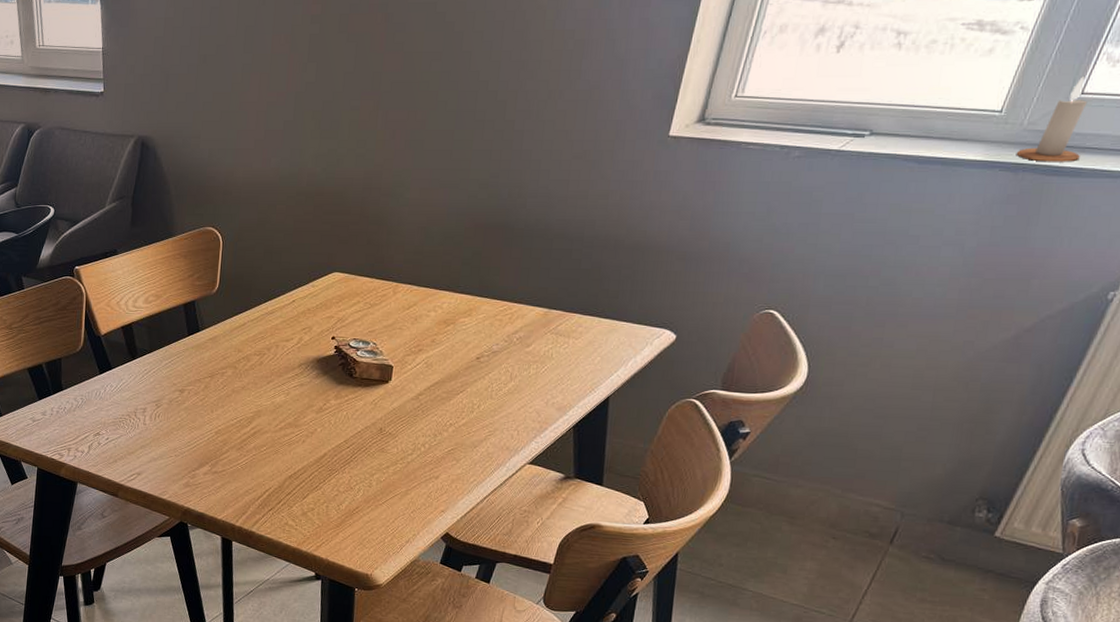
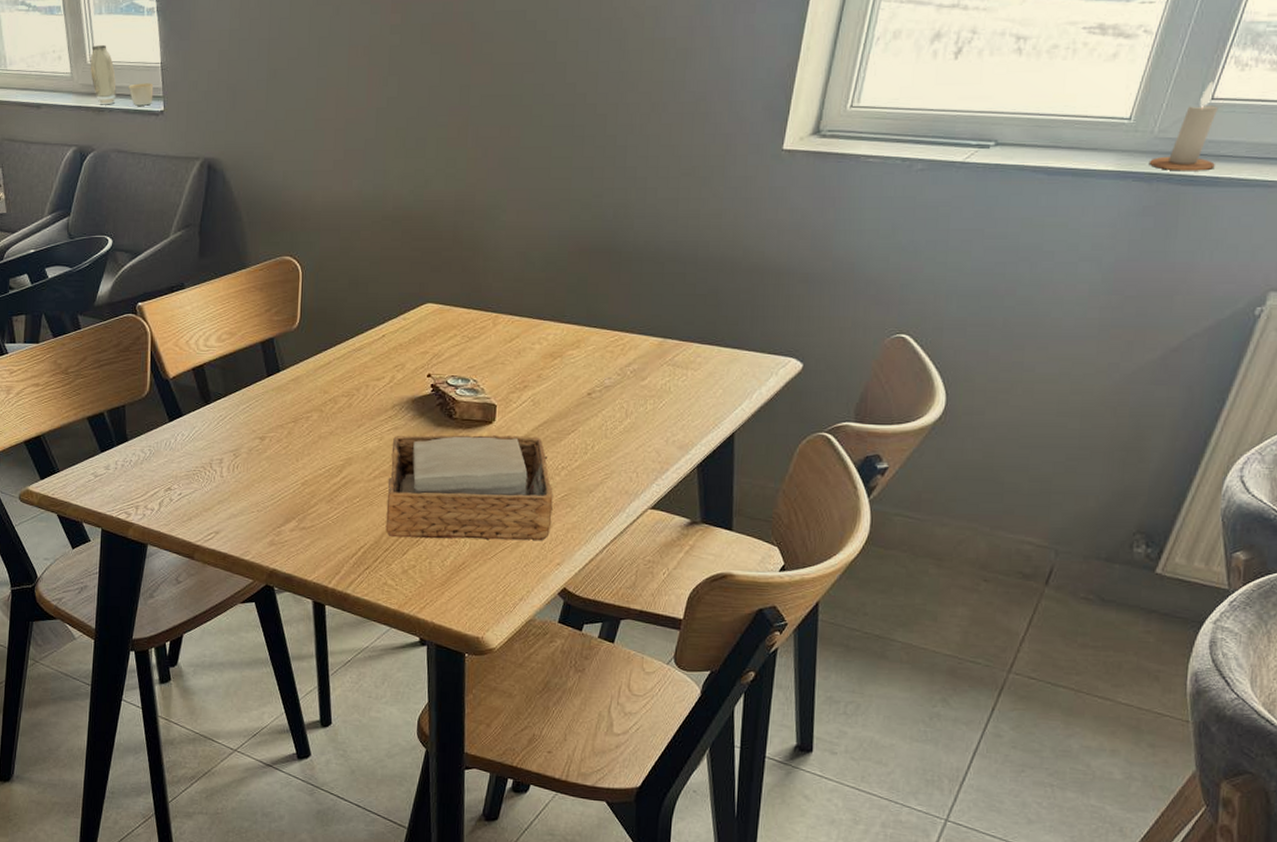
vase: none [39,31,62,86] -> present [90,45,116,105]
candle: none [72,66,95,87] -> present [128,83,154,106]
napkin holder: none [288,391,441,490] -> present [385,435,553,541]

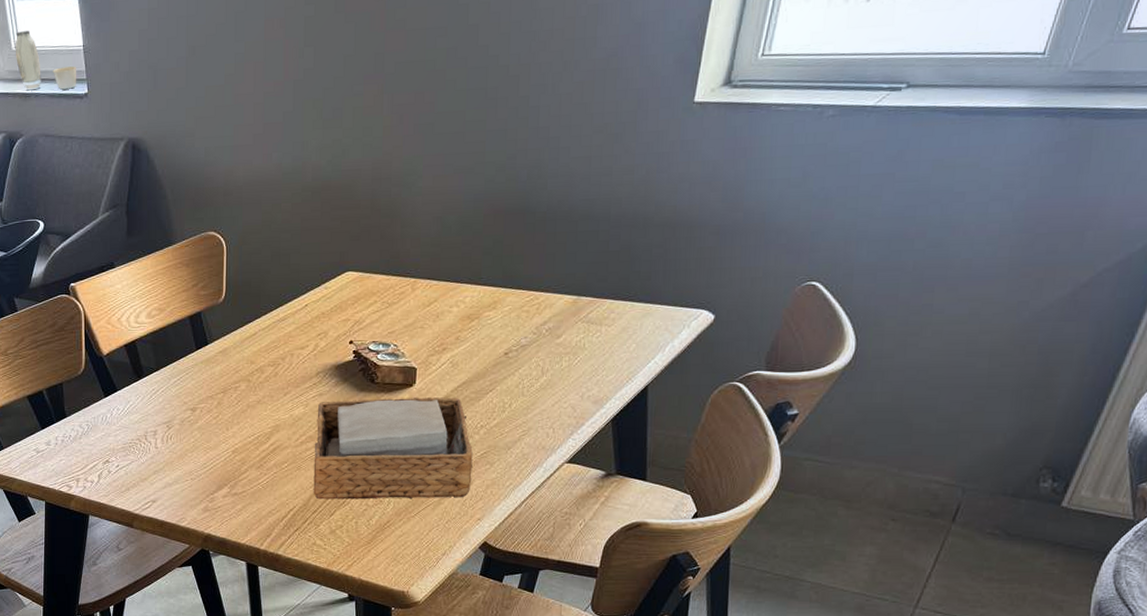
candle: present [1148,81,1219,171] -> none [1062,11,1135,105]

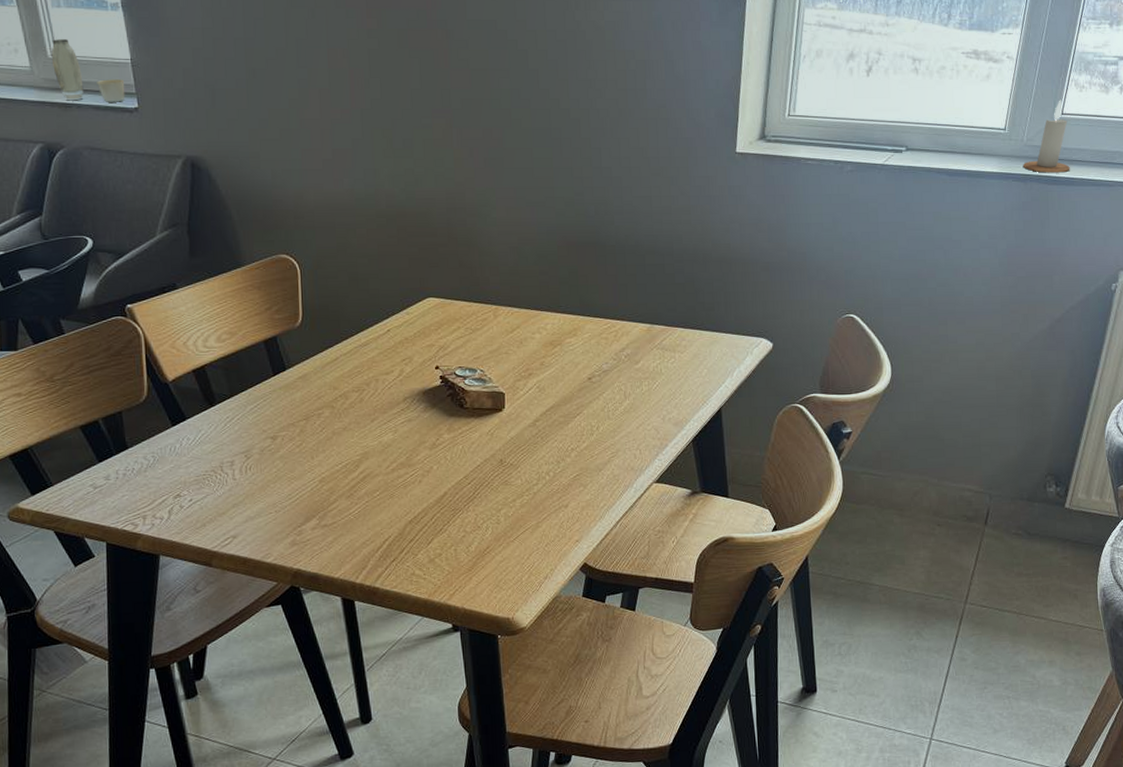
napkin holder: present [313,397,473,500] -> none [406,421,567,528]
candle: none [1062,11,1135,105] -> present [1022,100,1070,173]

